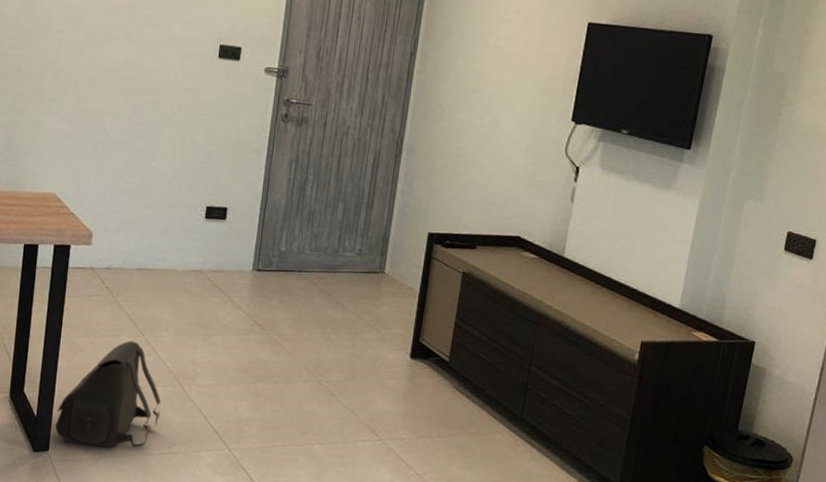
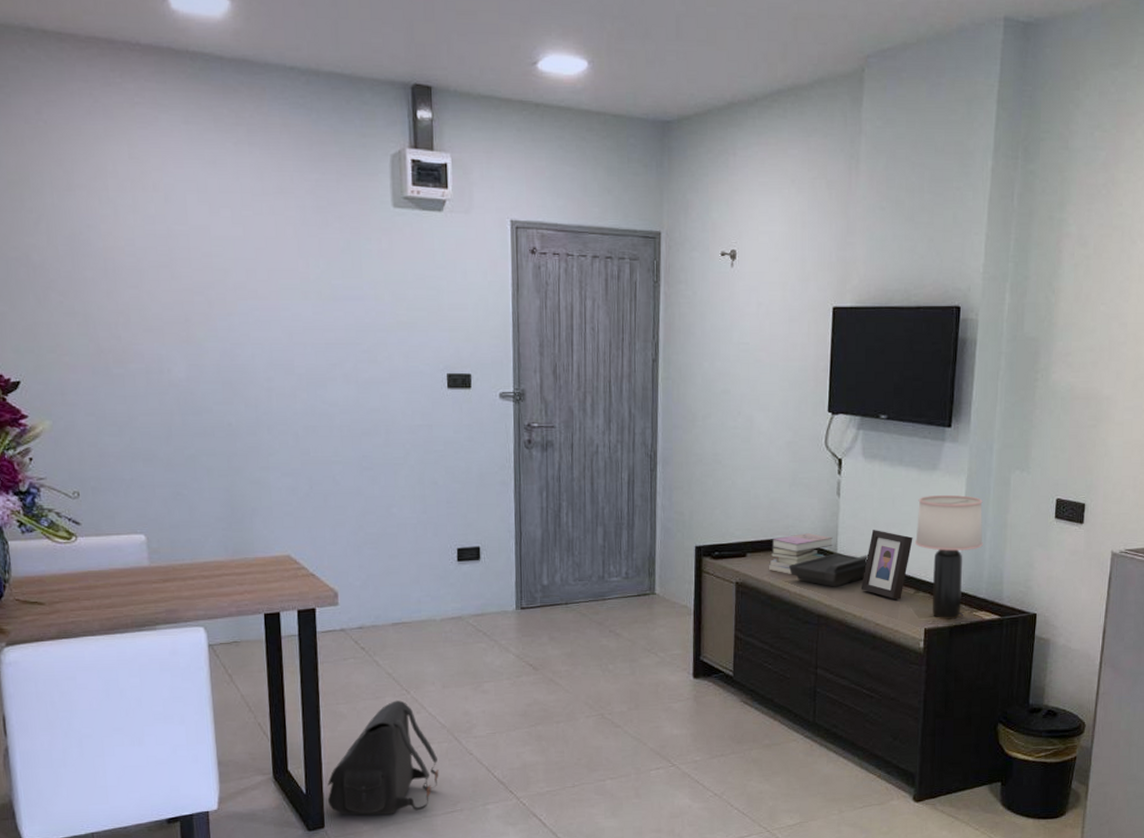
books: none [495,233,562,271] -> present [768,533,833,574]
video game console: none [516,256,595,290] -> present [789,553,869,587]
picture frame: none [583,239,640,310] -> present [860,530,913,600]
table lamp: none [641,212,714,336] -> present [914,494,983,619]

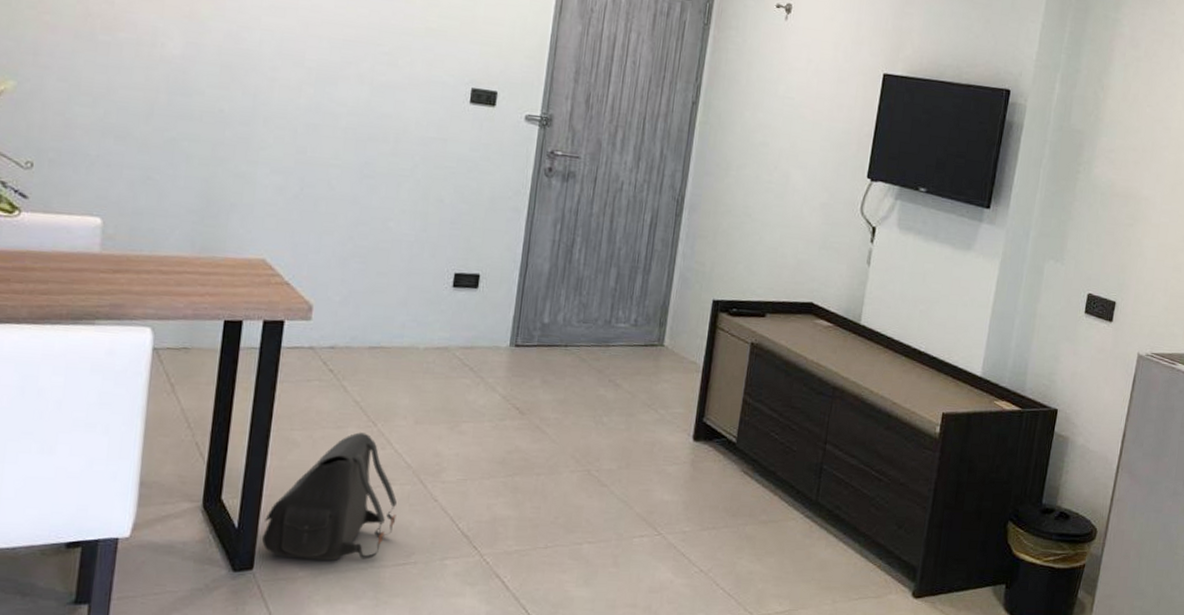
books: present [768,533,833,574] -> none [787,299,858,341]
video game console: present [789,553,869,587] -> none [809,324,893,360]
picture frame: present [860,530,913,600] -> none [881,304,940,380]
table lamp: present [914,494,983,619] -> none [941,275,1014,406]

